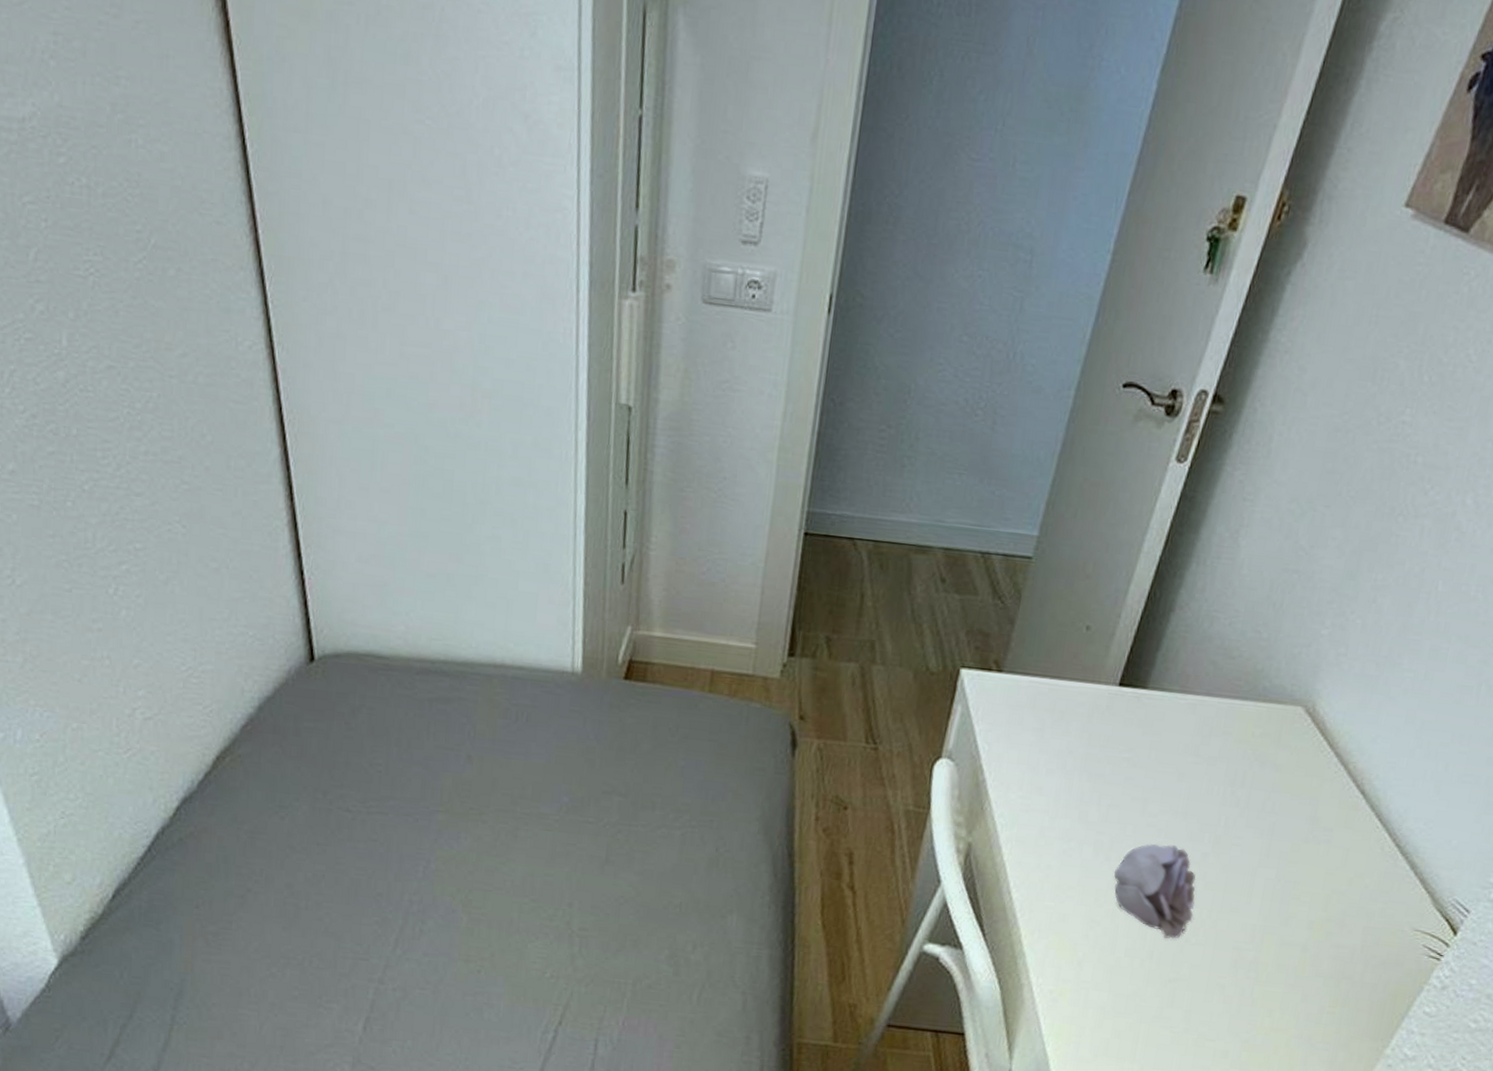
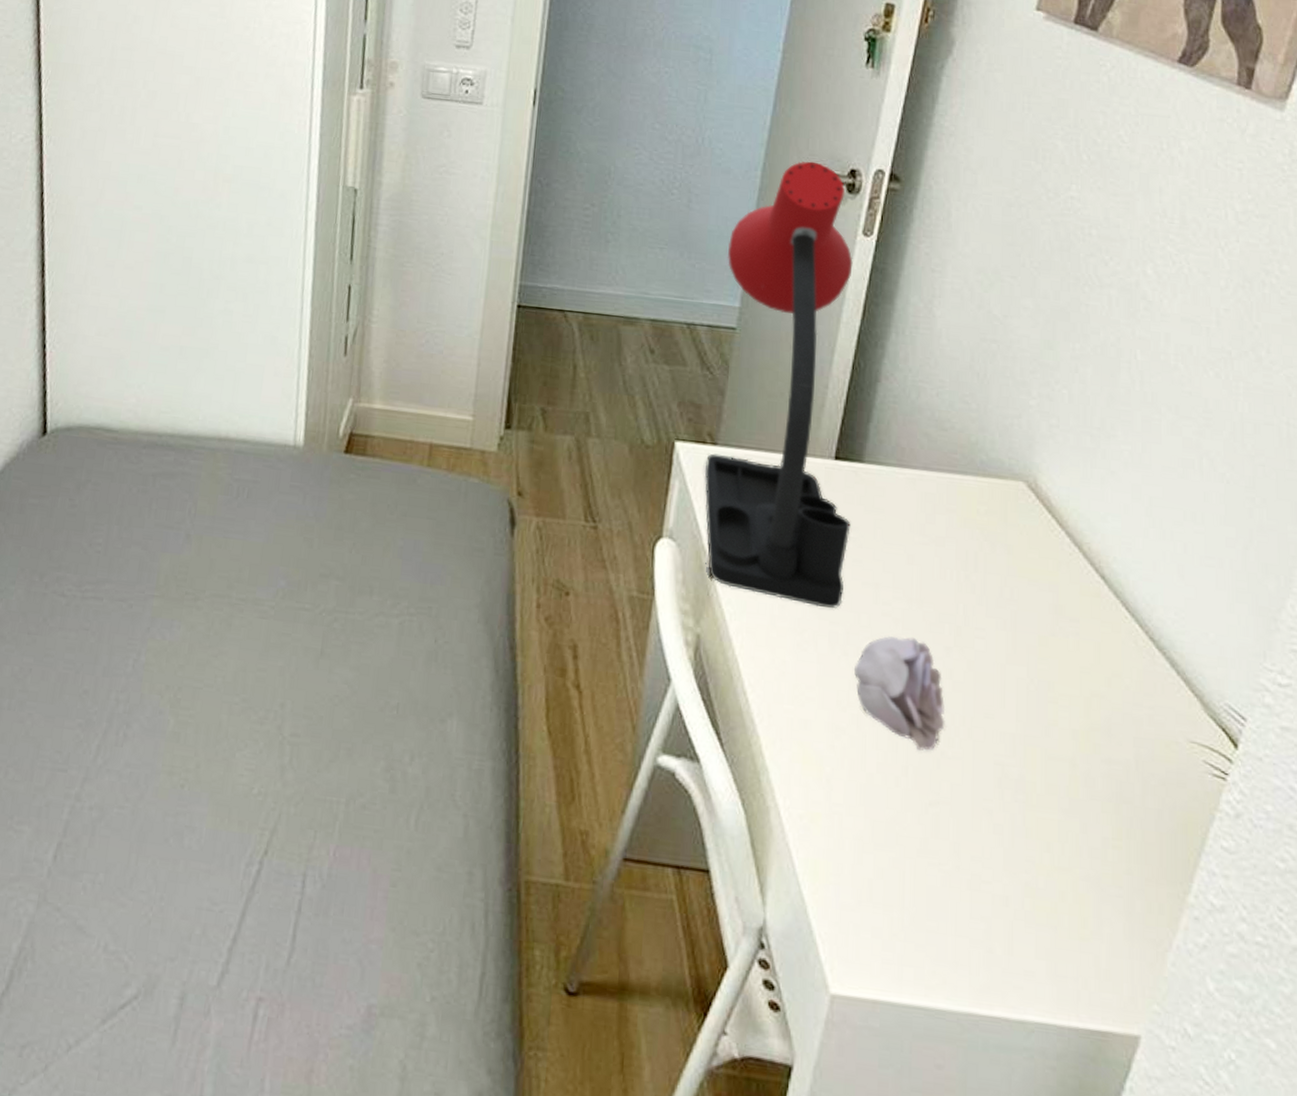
desk lamp: none [984,380,1164,821] -> present [705,161,853,609]

